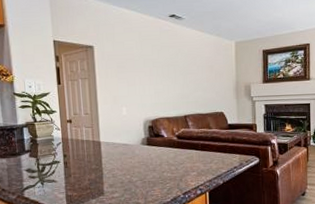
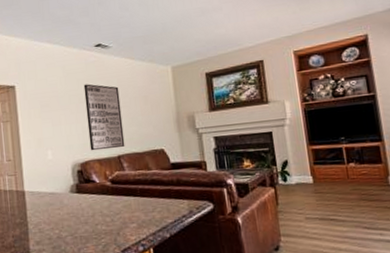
wall art: none [157,50,191,110] -> present [83,84,125,151]

